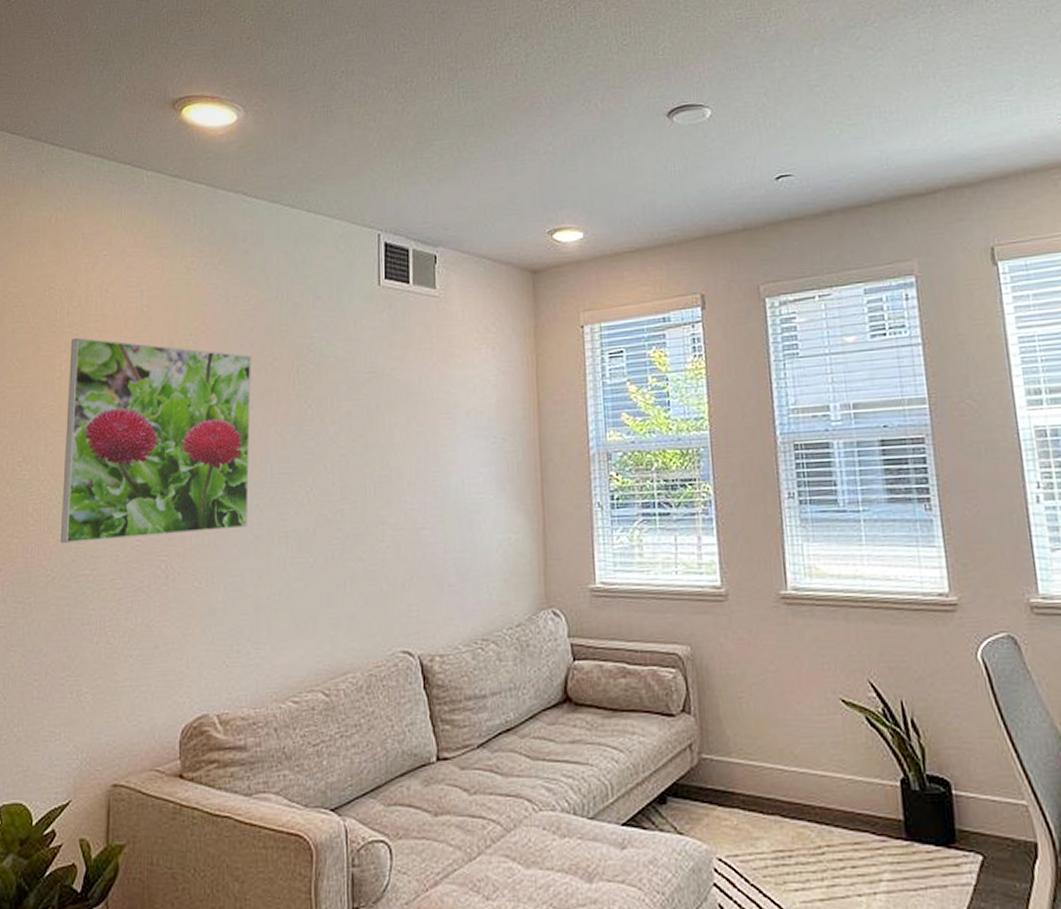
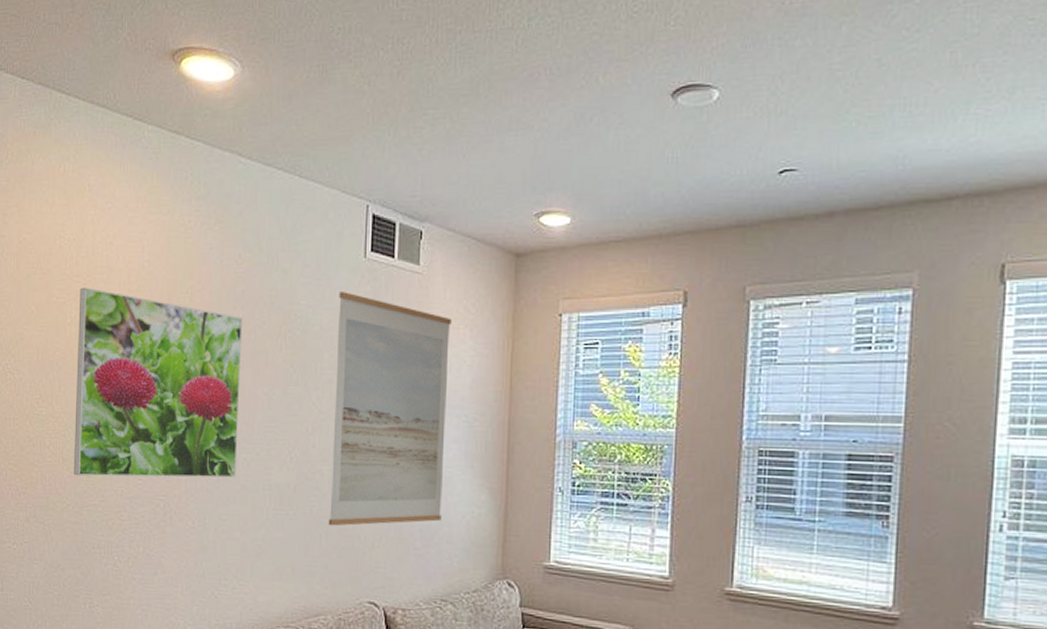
wall art: none [352,320,476,570] -> present [328,292,452,526]

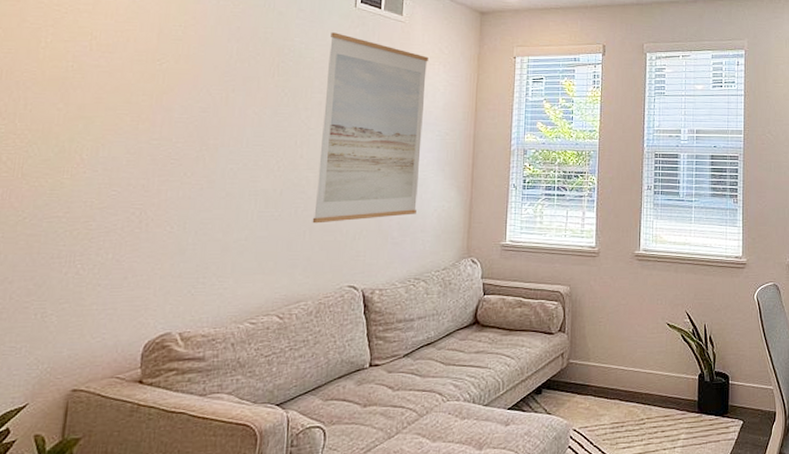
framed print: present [74,287,243,478] -> none [35,15,237,190]

